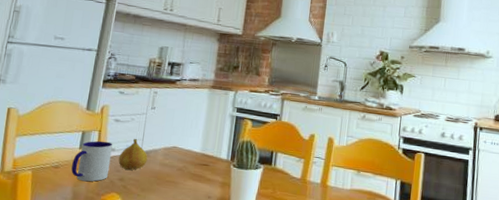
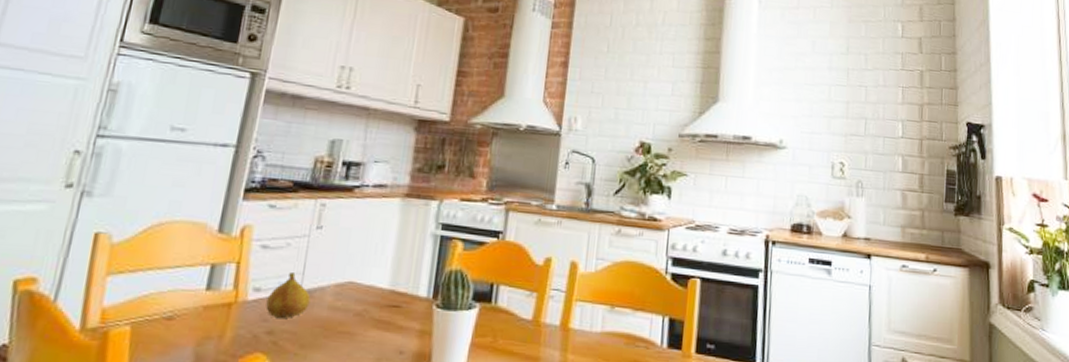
mug: present [71,140,113,182] -> none [193,277,258,338]

